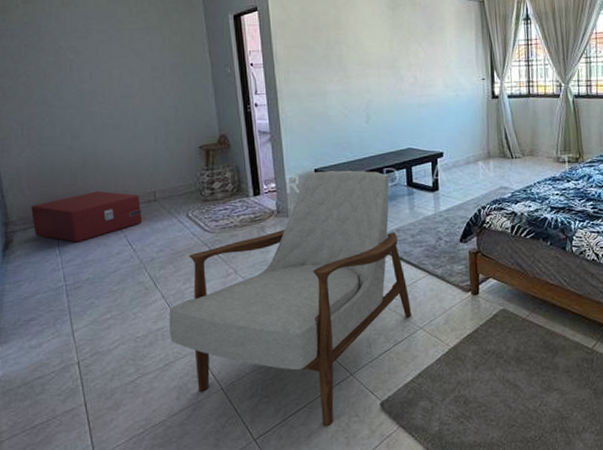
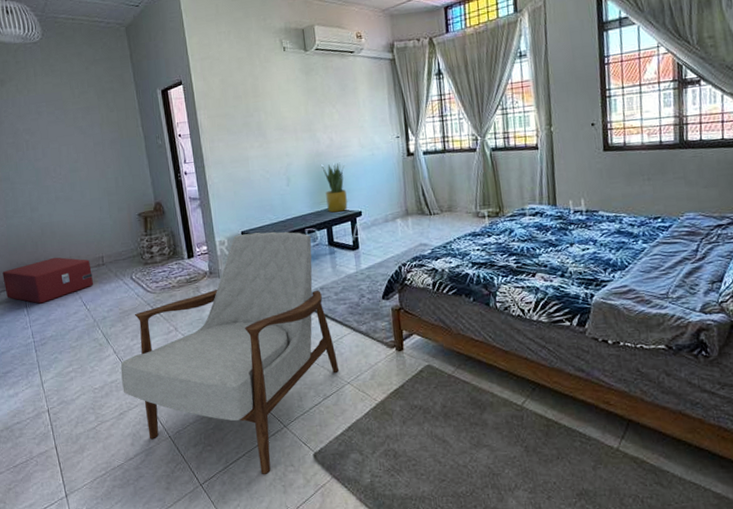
planter: none [404,102,429,153] -> present [322,163,348,213]

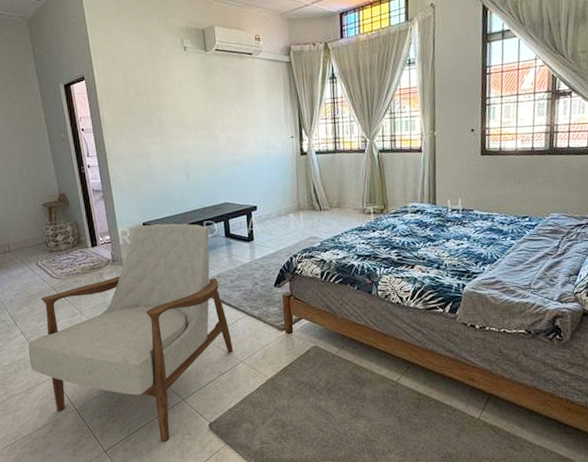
planter: present [322,163,348,213] -> none [220,160,244,207]

